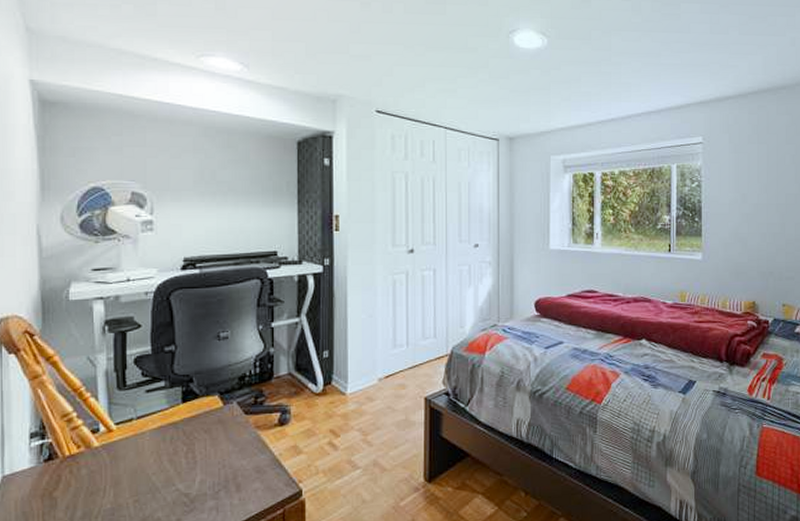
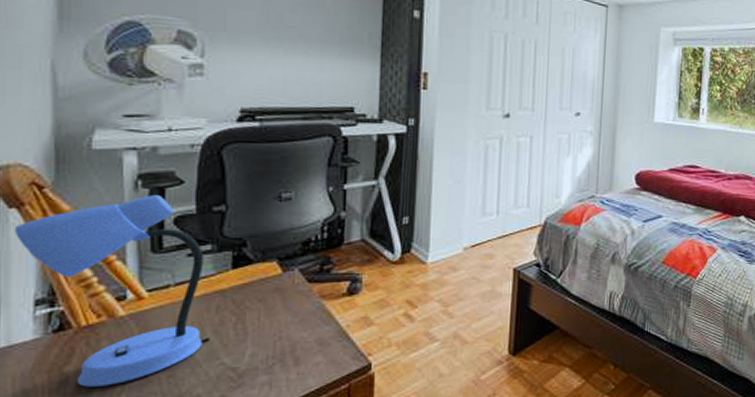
desk lamp: none [13,338,167,510] -> present [14,195,210,387]

